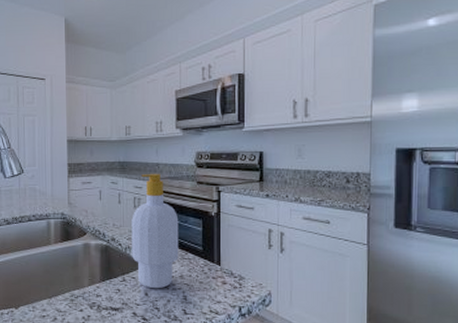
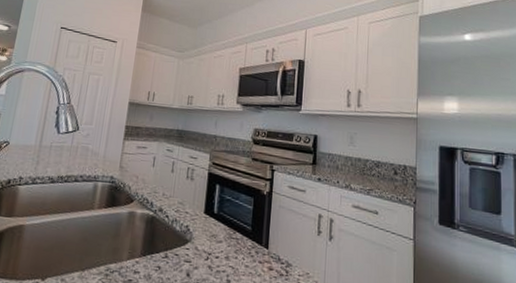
soap bottle: present [132,173,179,289] -> none [178,144,230,270]

